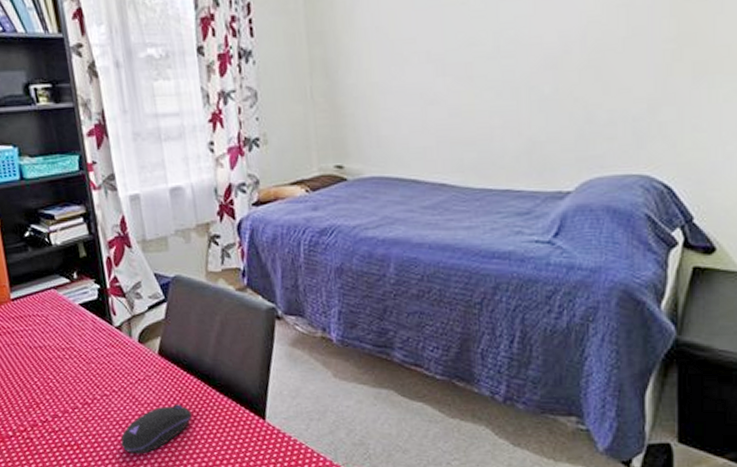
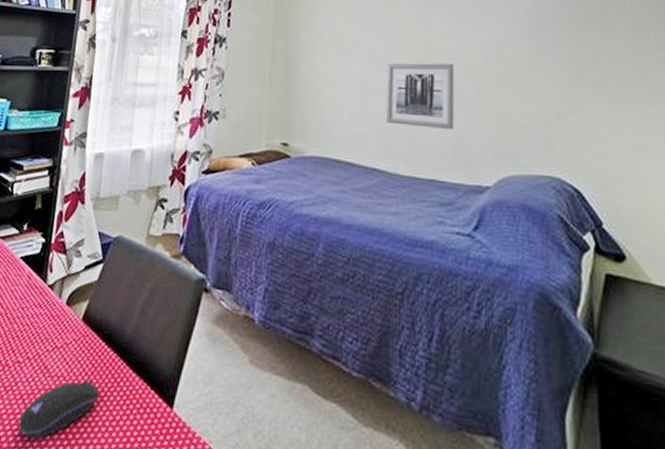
wall art: none [449,58,530,135] -> present [387,63,454,130]

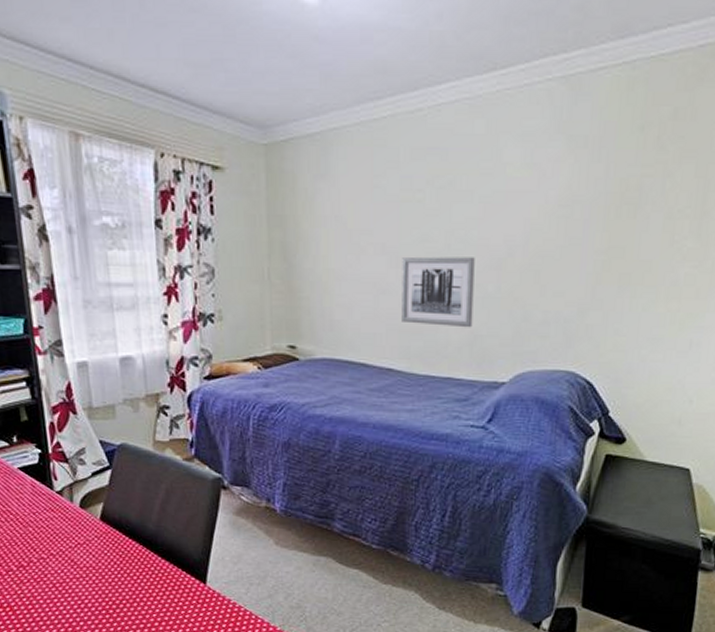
computer mouse: present [18,379,100,439] -> none [56,567,133,616]

